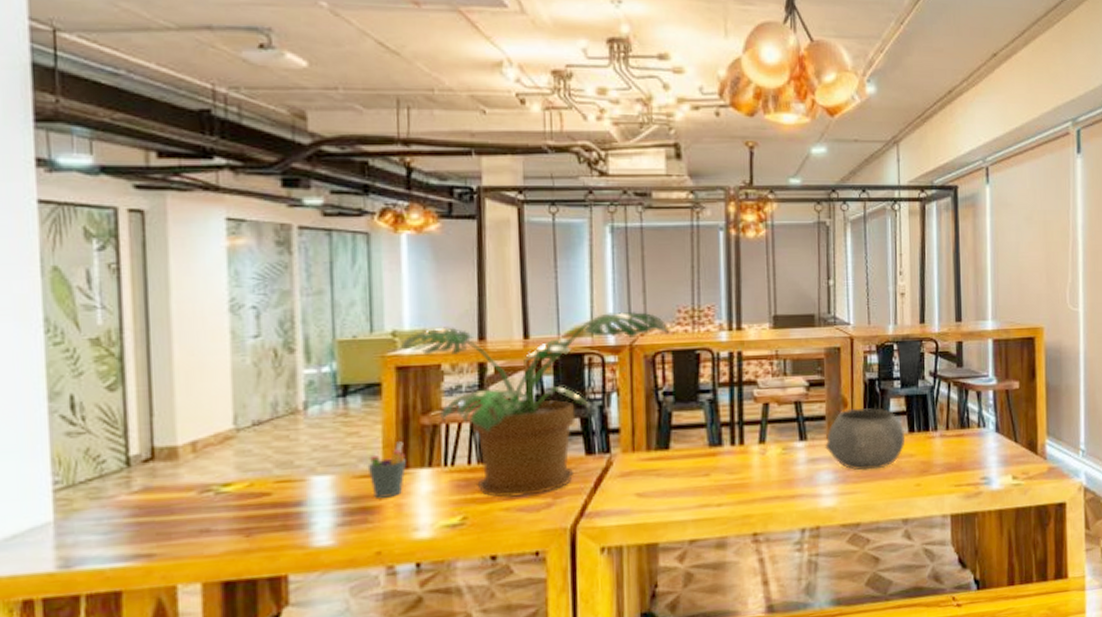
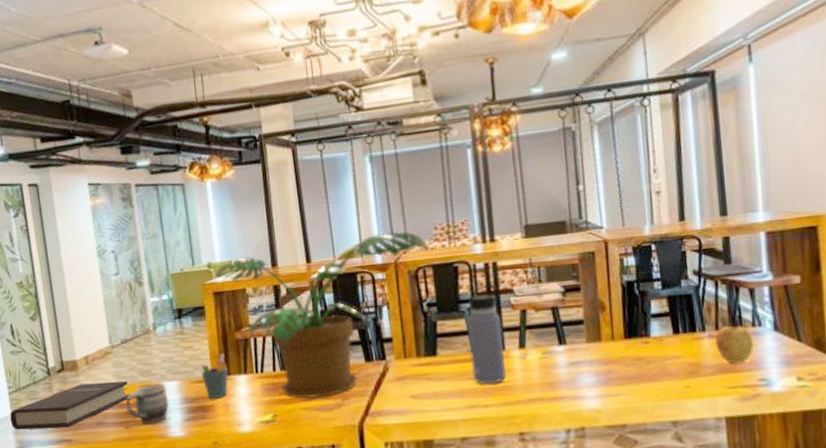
book: none [51,475,256,543] -> present [10,381,129,430]
mug: none [249,478,317,531] -> present [125,383,170,424]
water bottle: none [706,374,744,482] -> present [467,283,506,385]
bowl: present [825,408,906,471] -> none [585,310,670,373]
apple: none [946,425,979,462] -> present [715,325,755,363]

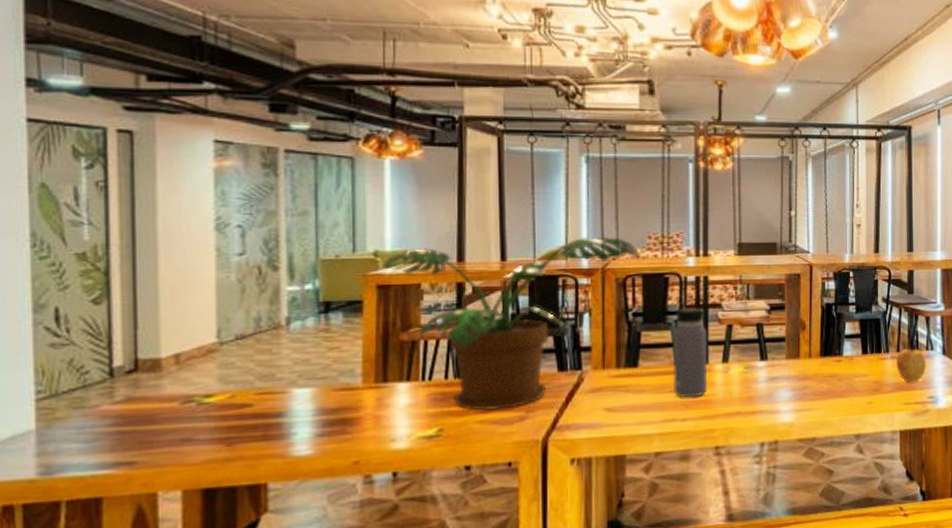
book: present [10,381,129,430] -> none [33,386,238,451]
mug: present [125,383,170,424] -> none [231,390,297,441]
pen holder: present [201,353,228,399] -> none [347,356,385,410]

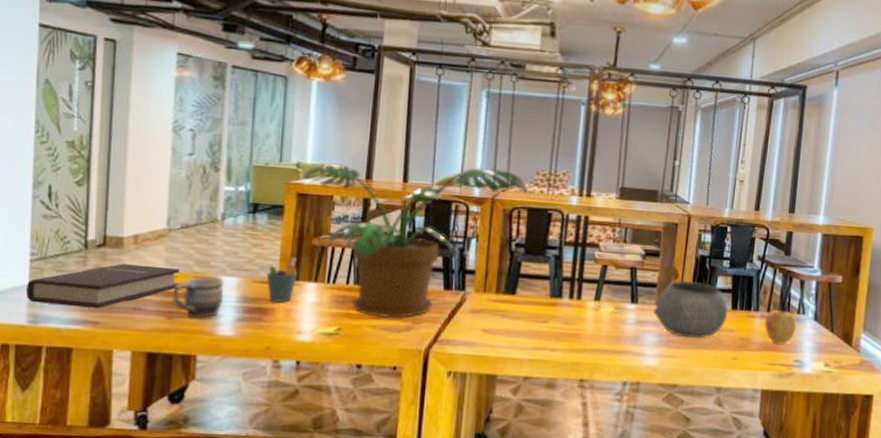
book: none [33,386,238,451] -> present [26,263,180,308]
mug: none [231,390,297,441] -> present [172,276,224,319]
pen holder: none [347,356,385,410] -> present [266,257,297,303]
water bottle: present [672,297,708,398] -> none [546,235,586,330]
bowl: none [784,331,859,389] -> present [653,281,728,339]

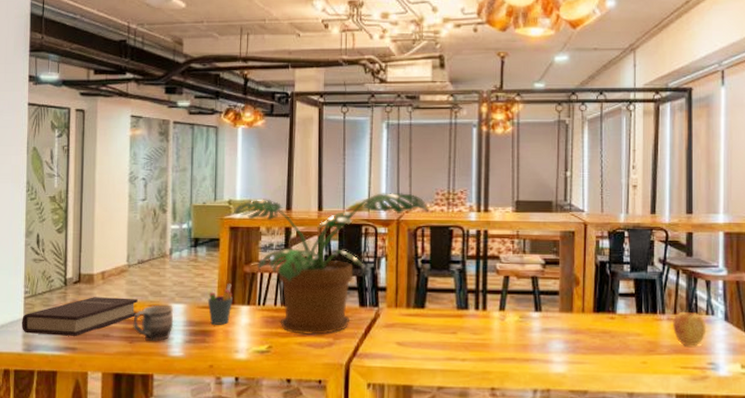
bowl: present [653,281,728,339] -> none [558,287,633,344]

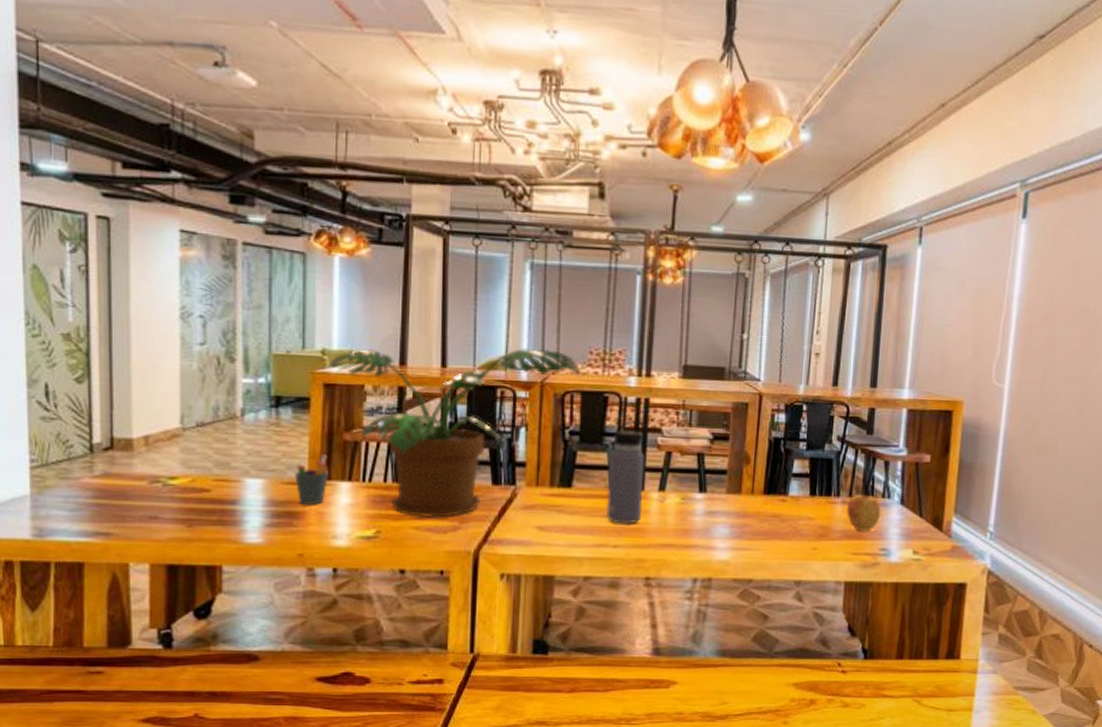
book: present [22,297,138,336] -> none [28,468,198,518]
mug: present [133,304,174,342] -> none [192,479,249,526]
water bottle: none [454,249,488,340] -> present [606,420,648,525]

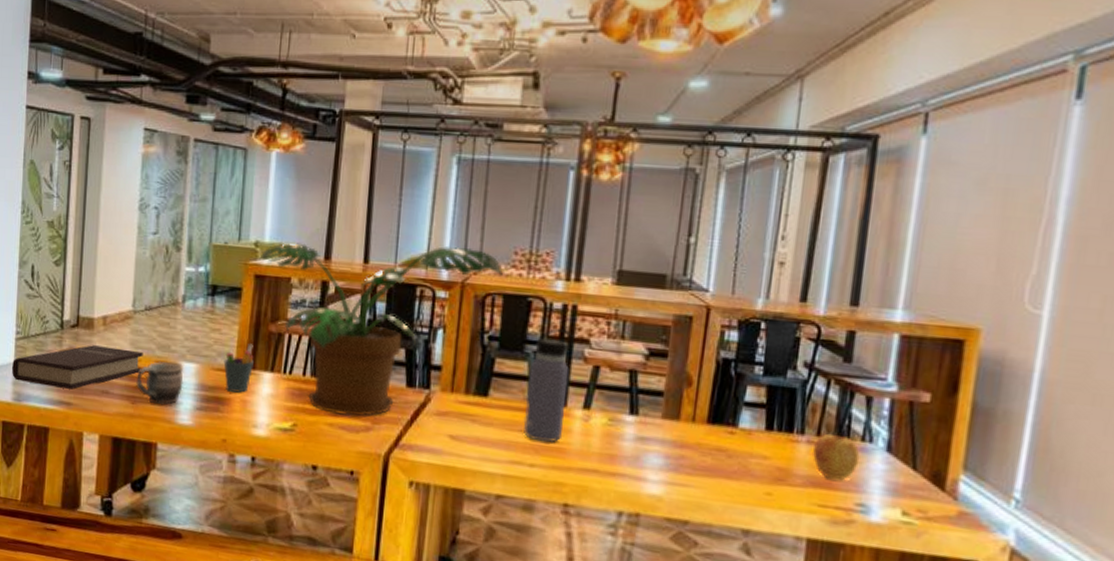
book: none [28,468,198,518] -> present [12,345,143,390]
mug: none [192,479,249,526] -> present [136,361,183,406]

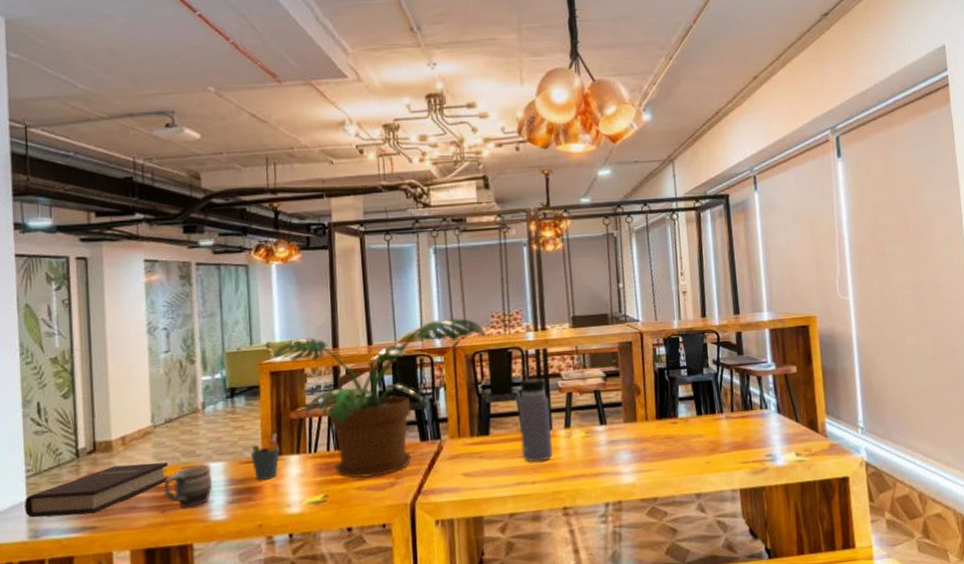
apple: present [813,433,860,480] -> none [731,408,762,441]

